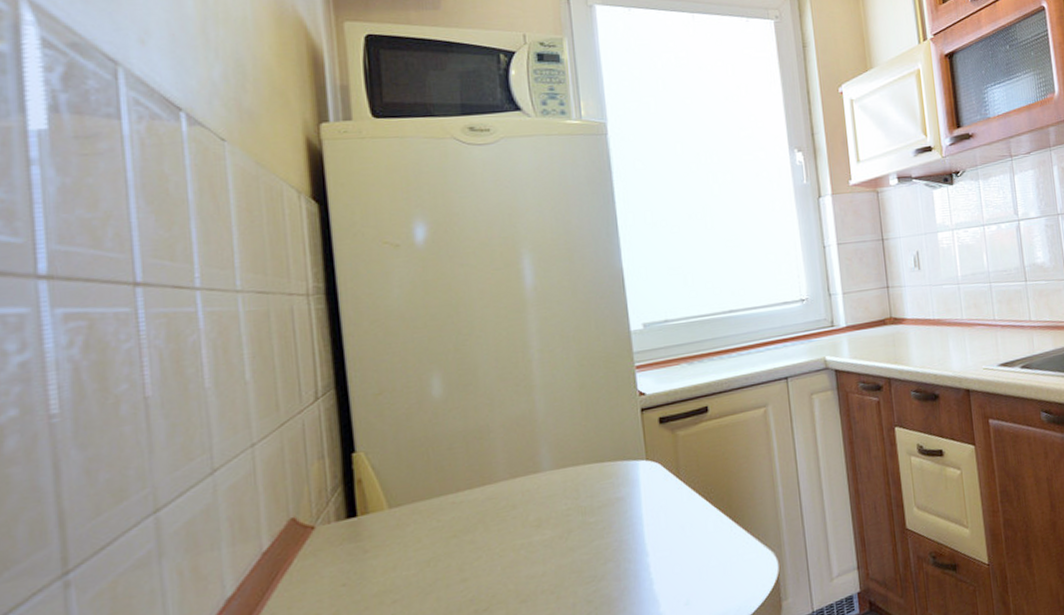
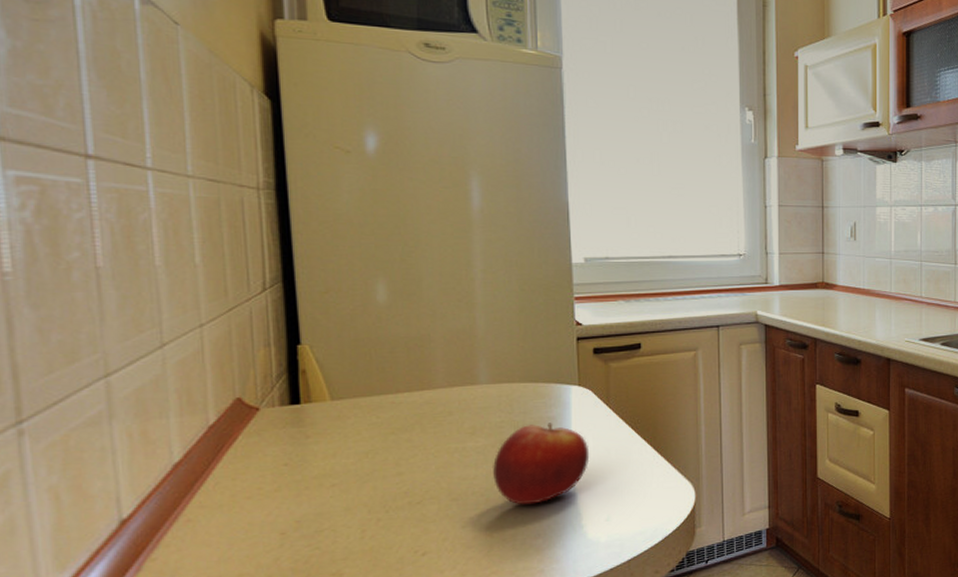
fruit: none [560,504,664,599] -> present [492,423,590,505]

